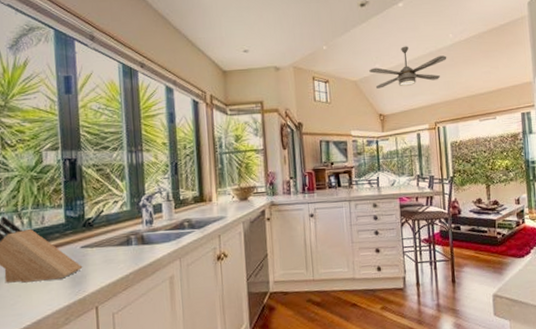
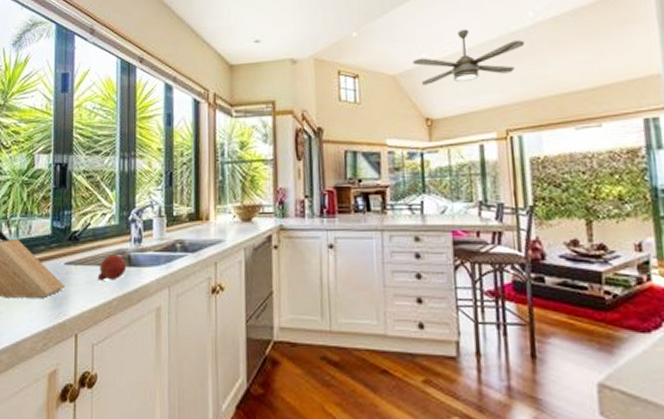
fruit: none [113,235,141,259] -> present [97,254,127,280]

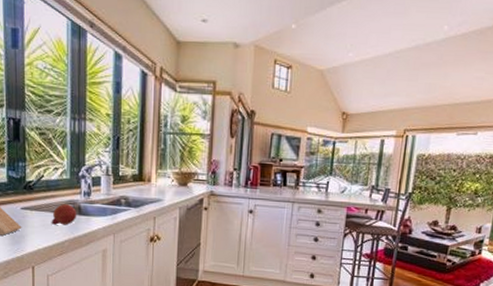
ceiling fan: present [413,29,525,85] -> none [340,34,435,83]

